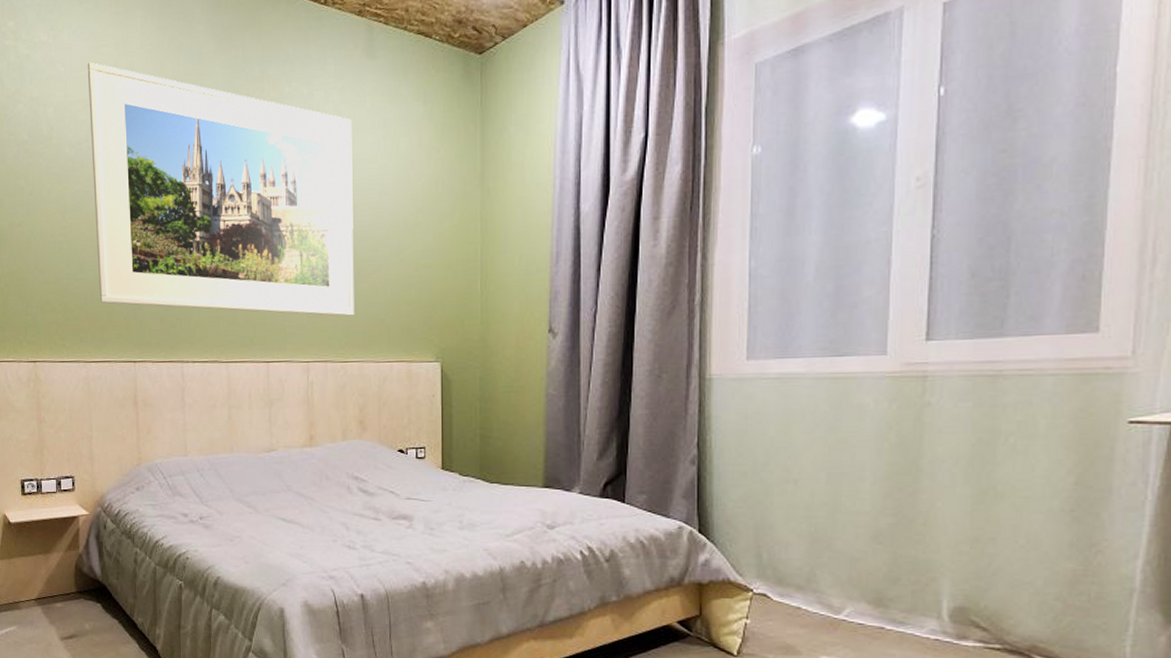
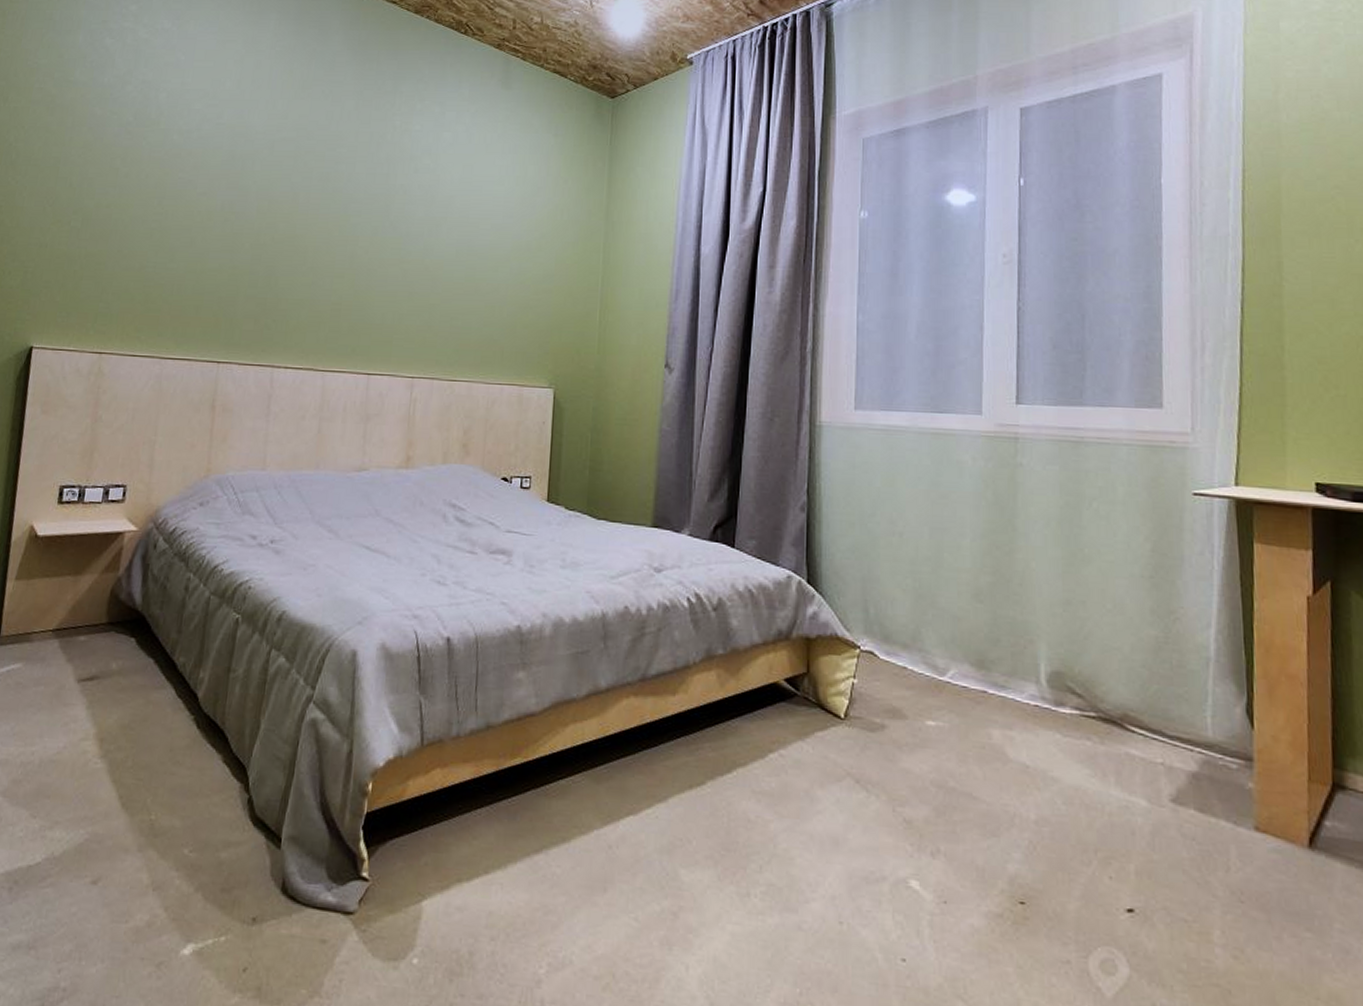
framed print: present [87,62,354,316] -> none [187,54,482,334]

